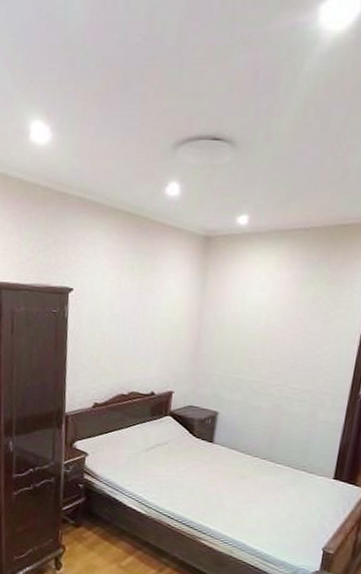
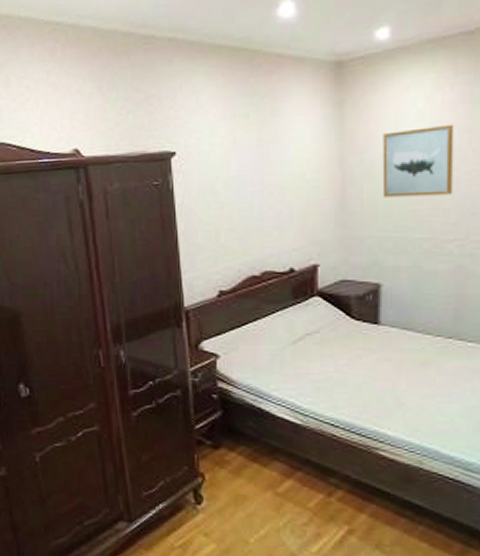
wall art: none [228,296,287,351] -> present [382,124,455,198]

